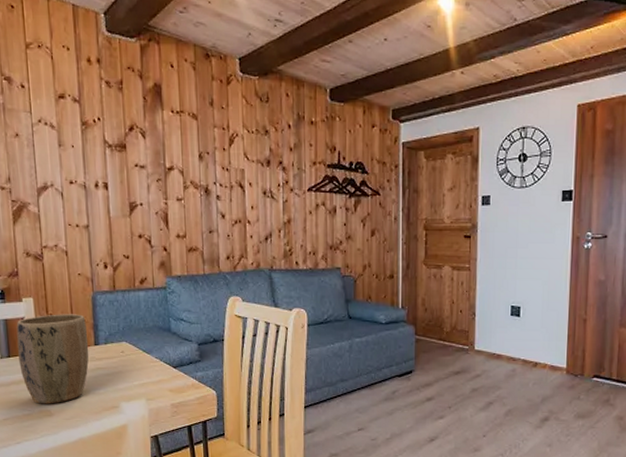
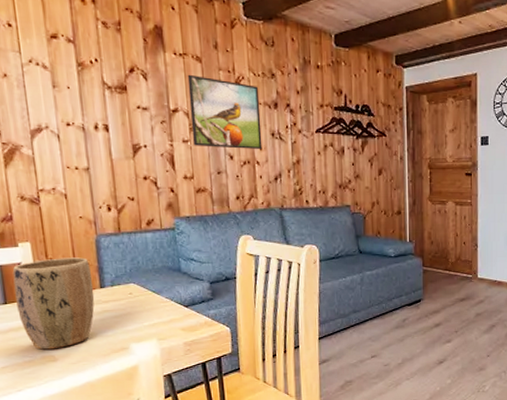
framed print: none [183,132,254,209] -> present [187,74,263,150]

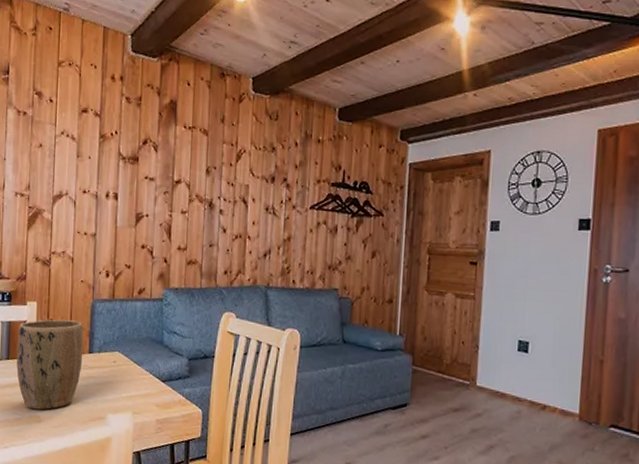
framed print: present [187,74,263,150] -> none [190,147,259,225]

